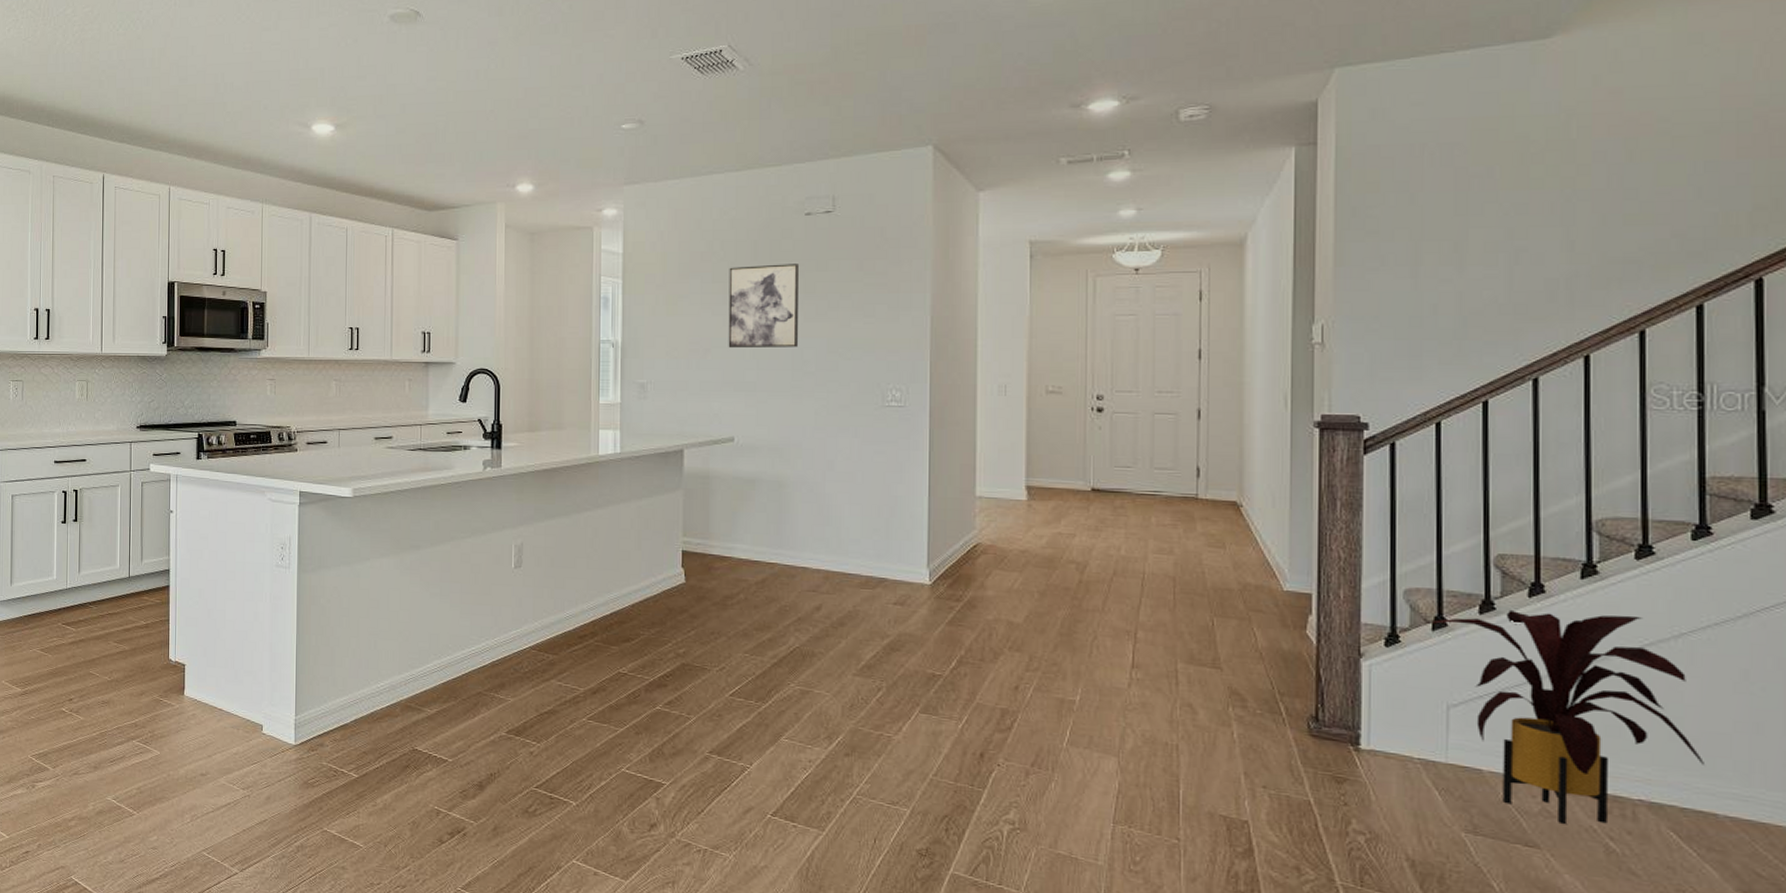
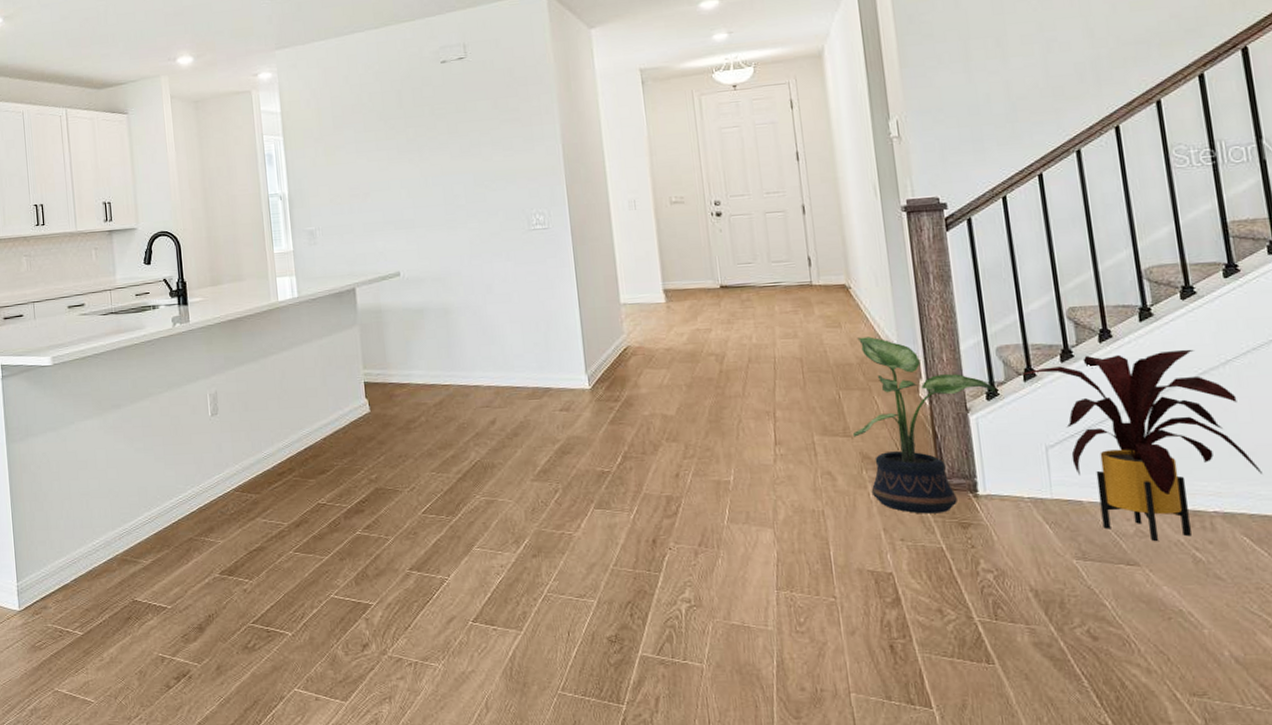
wall art: present [728,264,800,349] -> none [378,108,447,191]
potted plant: none [1222,561,1397,764] -> present [852,336,996,514]

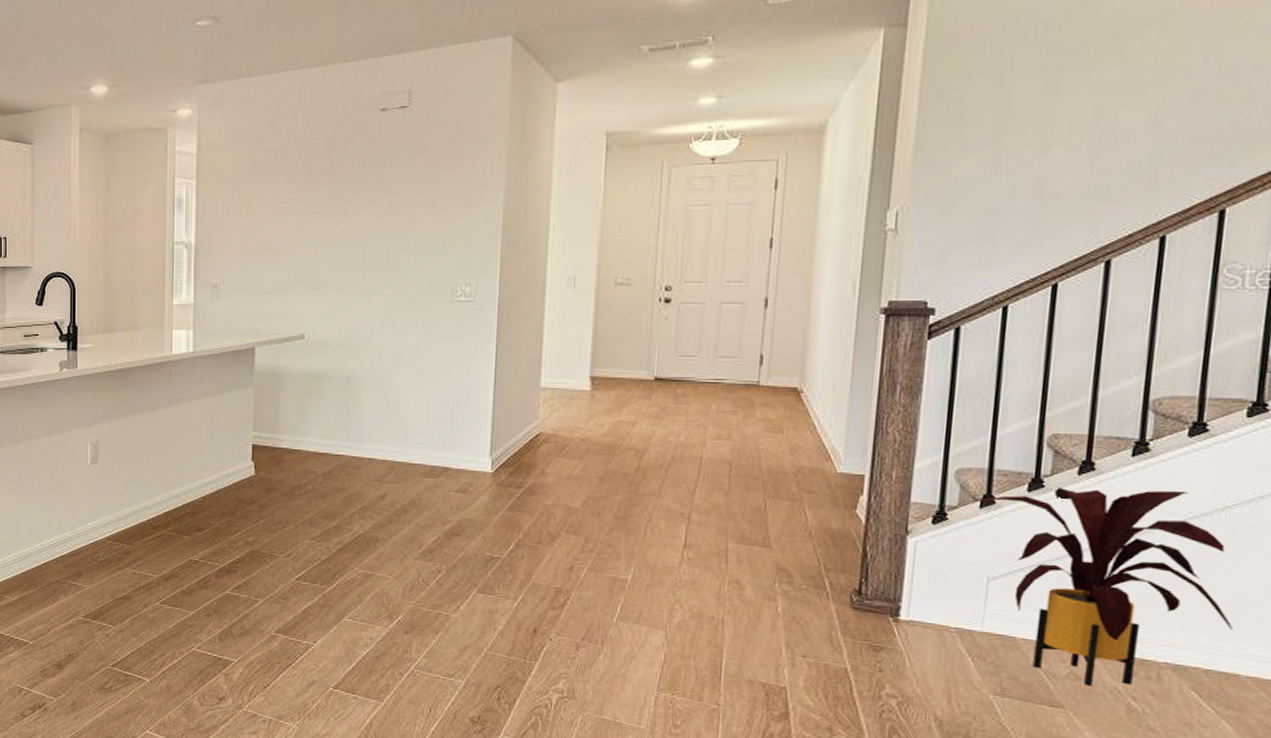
potted plant: present [852,336,996,514] -> none [772,445,945,634]

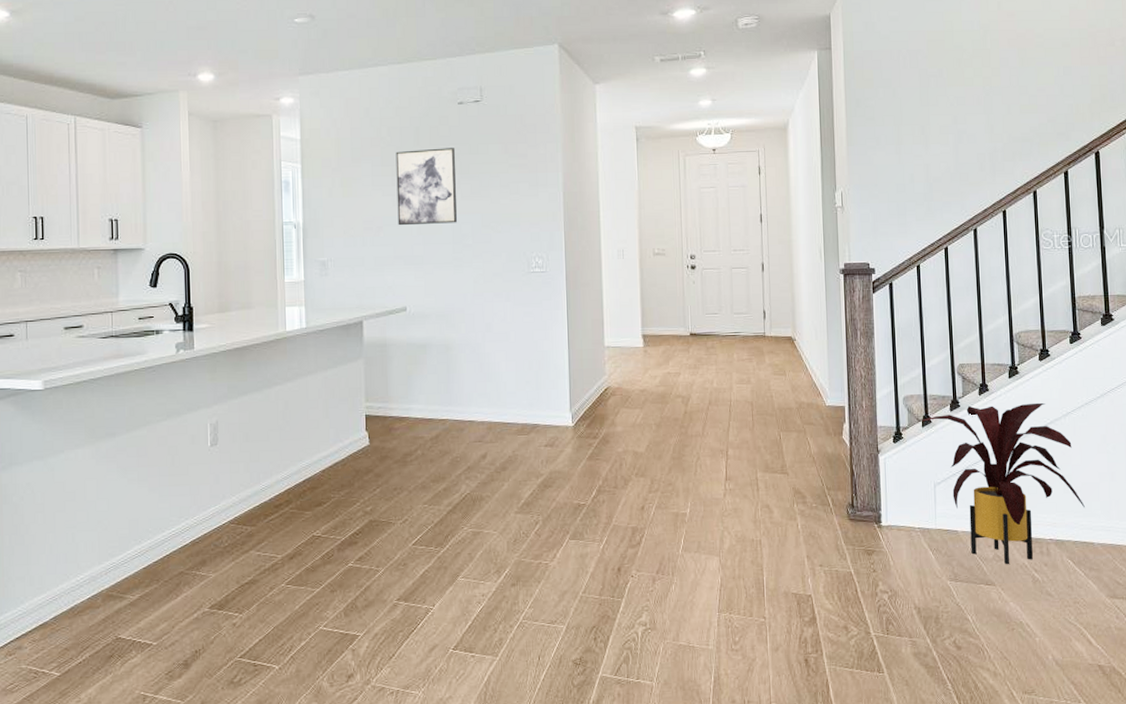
wall art: none [300,161,374,247] -> present [396,148,457,226]

